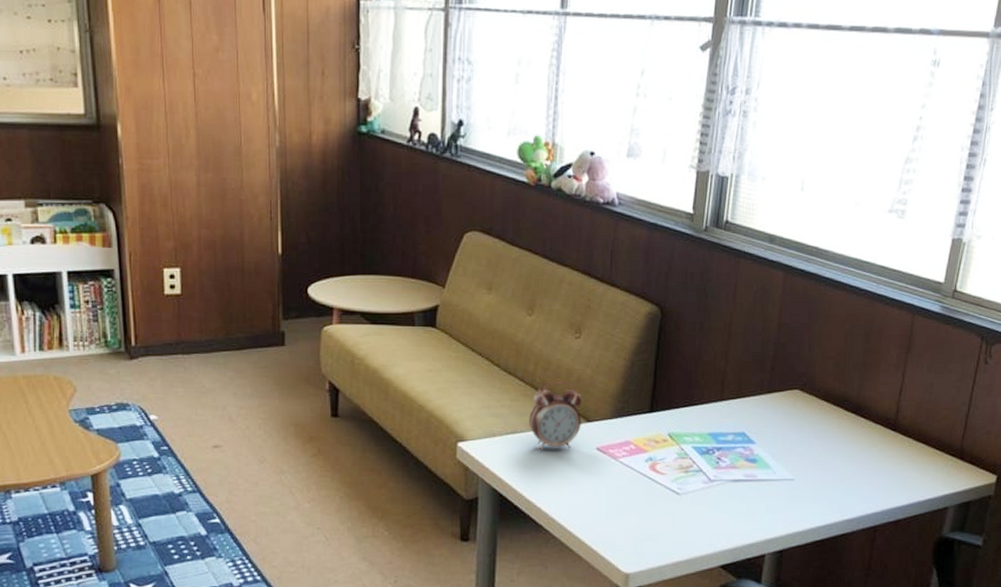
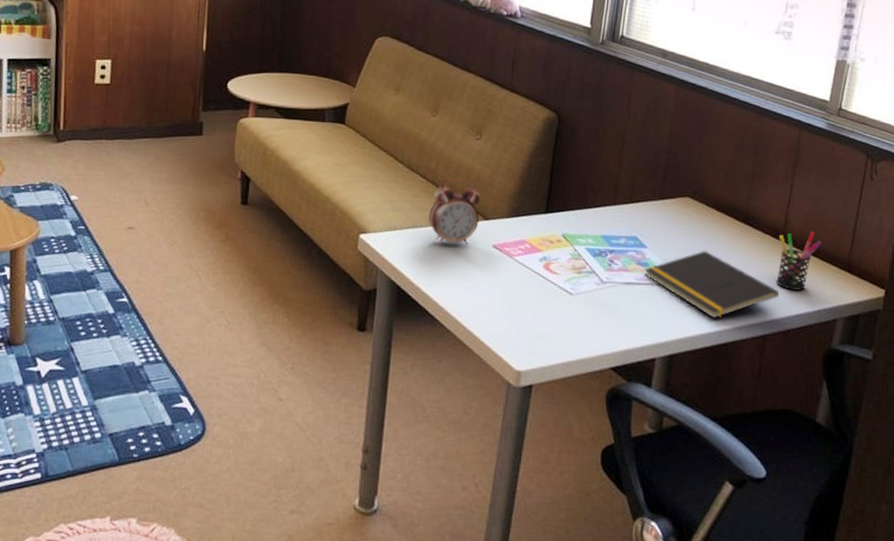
notepad: none [753,443,890,511] -> present [644,250,780,318]
pen holder: none [887,419,934,480] -> present [777,231,822,290]

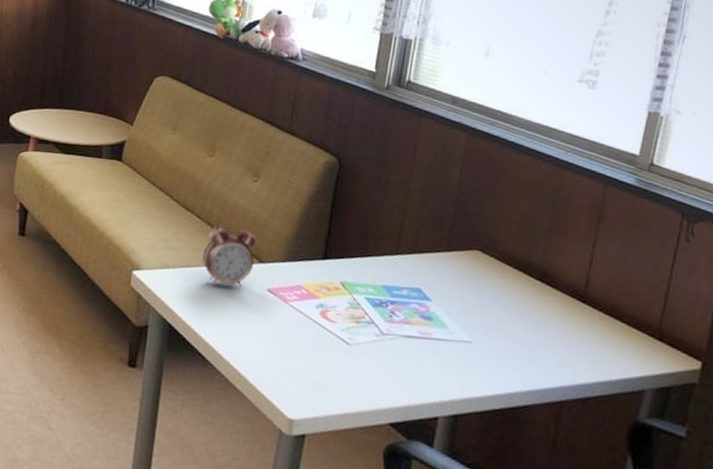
notepad: present [644,250,780,318] -> none [428,307,579,380]
pen holder: present [777,231,822,290] -> none [575,293,628,357]

